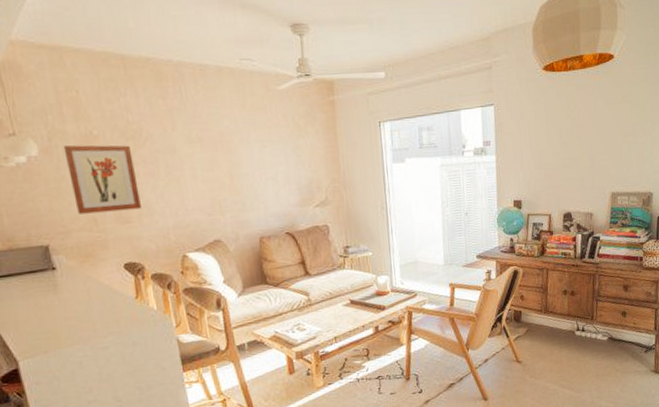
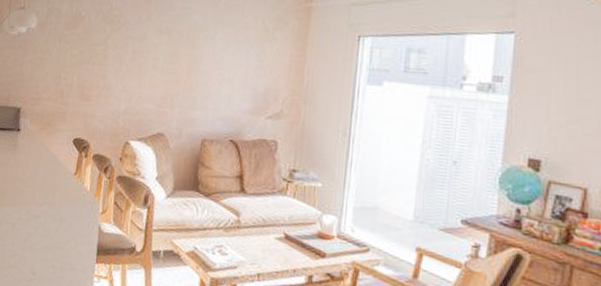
wall art: present [63,145,141,214] -> none [50,23,108,89]

